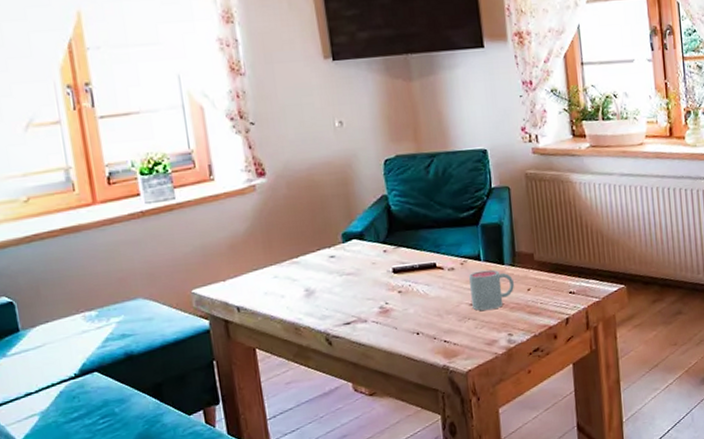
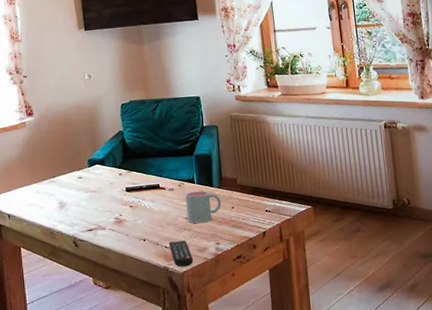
remote control: none [448,332,480,366] -> present [168,240,194,267]

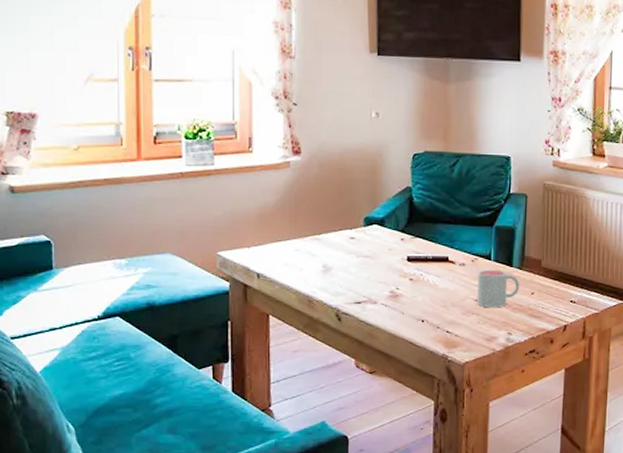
remote control: present [168,240,194,267] -> none [451,326,479,357]

